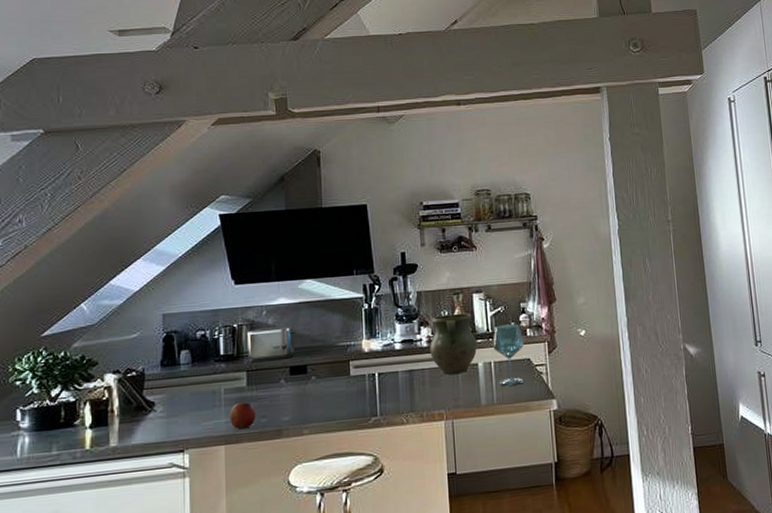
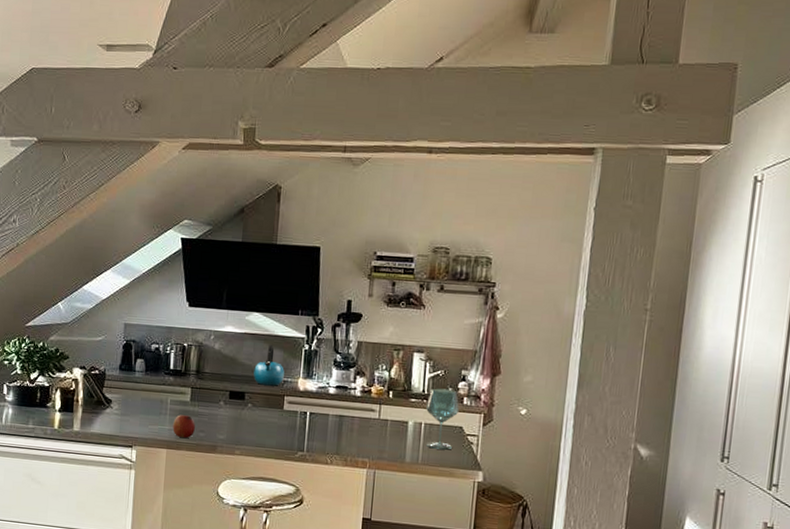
toaster: present [246,326,296,363] -> none [193,350,239,384]
kettle: none [314,309,346,354] -> present [253,344,284,386]
ceramic jug: present [430,313,477,375] -> none [362,368,410,428]

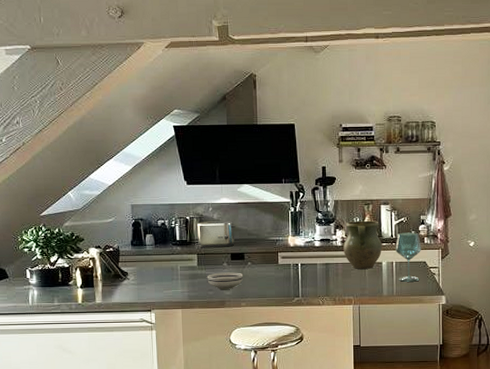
fruit: present [173,415,195,439] -> none [185,278,204,298]
toaster: none [193,350,239,384] -> present [196,221,236,248]
bowl: none [199,412,241,433] -> present [207,272,244,289]
kettle: present [253,344,284,386] -> none [250,210,276,245]
ceramic jug: none [362,368,410,428] -> present [343,220,382,269]

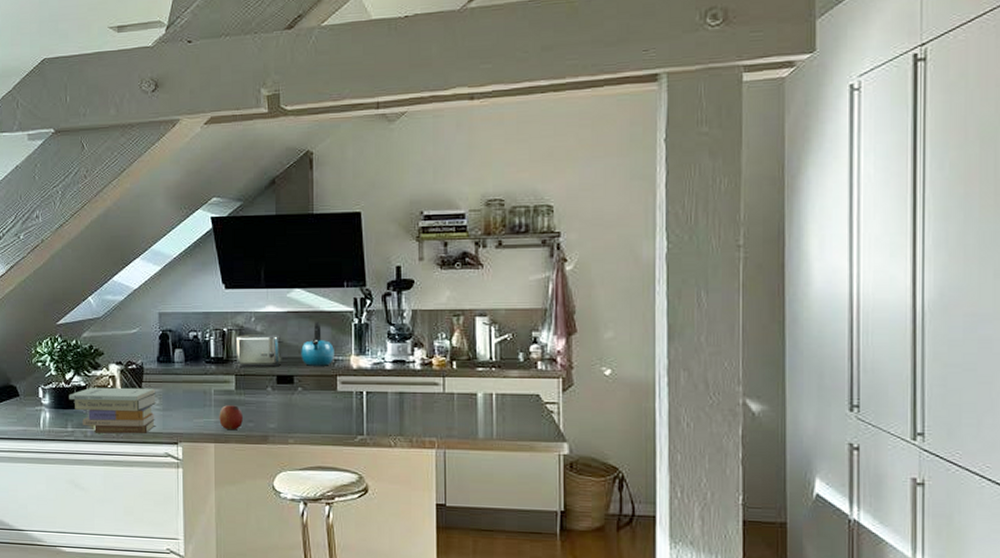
books: none [54,267,131,307] -> present [69,387,156,435]
fruit: none [185,278,204,298] -> present [219,405,243,431]
bowl: present [207,272,244,289] -> none [246,399,292,421]
kettle: none [250,210,276,245] -> present [301,321,334,366]
ceramic jug: present [343,220,382,269] -> none [424,336,477,402]
wine glass: present [395,232,422,282] -> none [496,354,534,422]

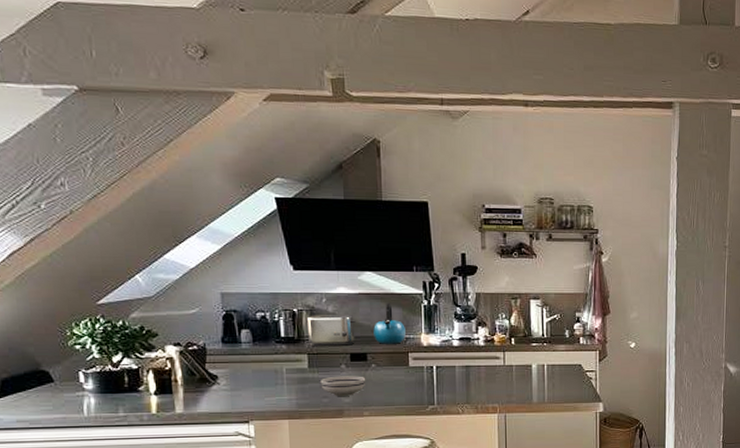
books: present [69,387,156,435] -> none [117,368,223,418]
fruit: present [219,405,243,431] -> none [292,383,317,407]
bowl: none [246,399,292,421] -> present [320,376,366,396]

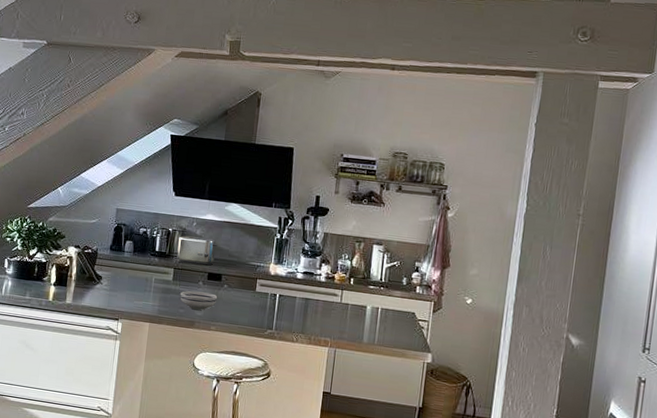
kettle: present [373,302,406,344] -> none [230,232,258,270]

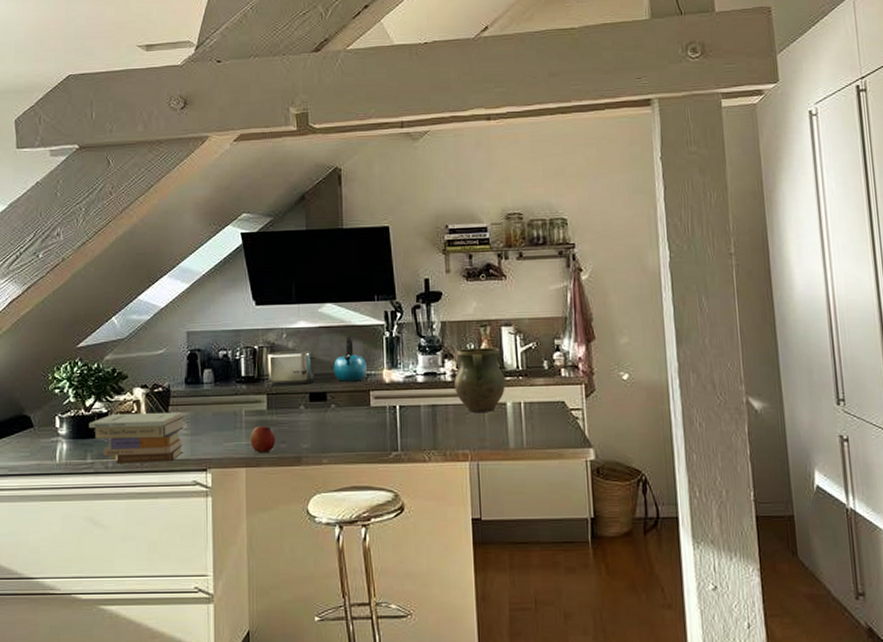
books: none [30,264,106,309] -> present [88,411,184,465]
fruit: none [156,292,176,314] -> present [250,426,275,453]
bowl: present [180,291,218,310] -> none [279,418,326,441]
kettle: none [230,232,258,270] -> present [333,335,367,382]
ceramic jug: none [326,257,369,312] -> present [454,347,505,412]

